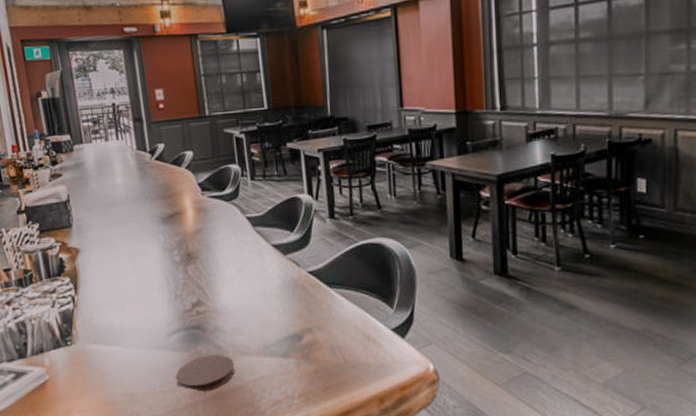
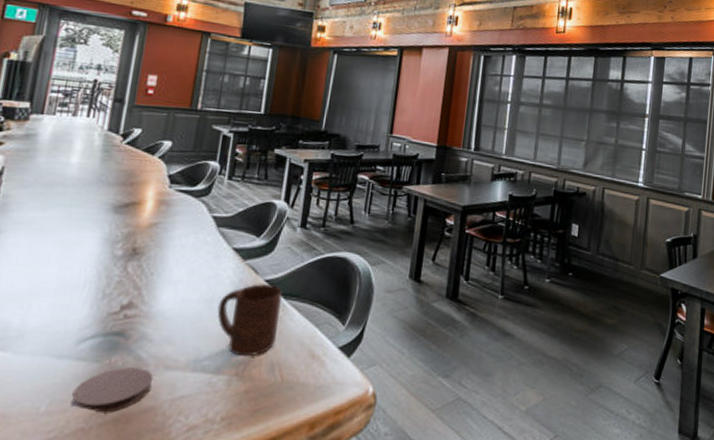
cup: none [271,274,331,342] -> present [217,283,283,357]

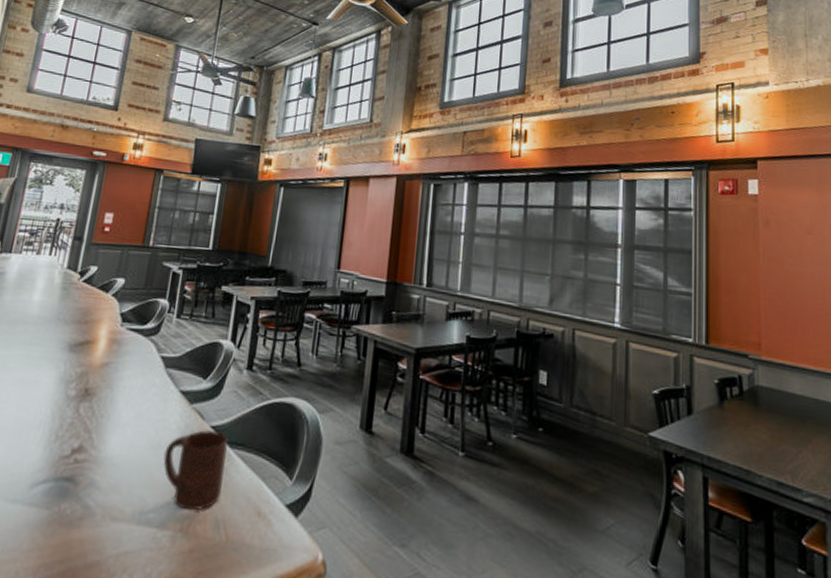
coaster: present [70,367,154,413] -> none [21,516,100,566]

